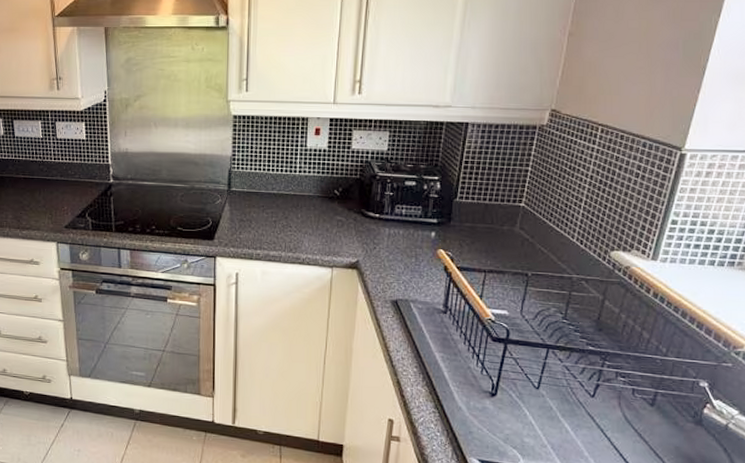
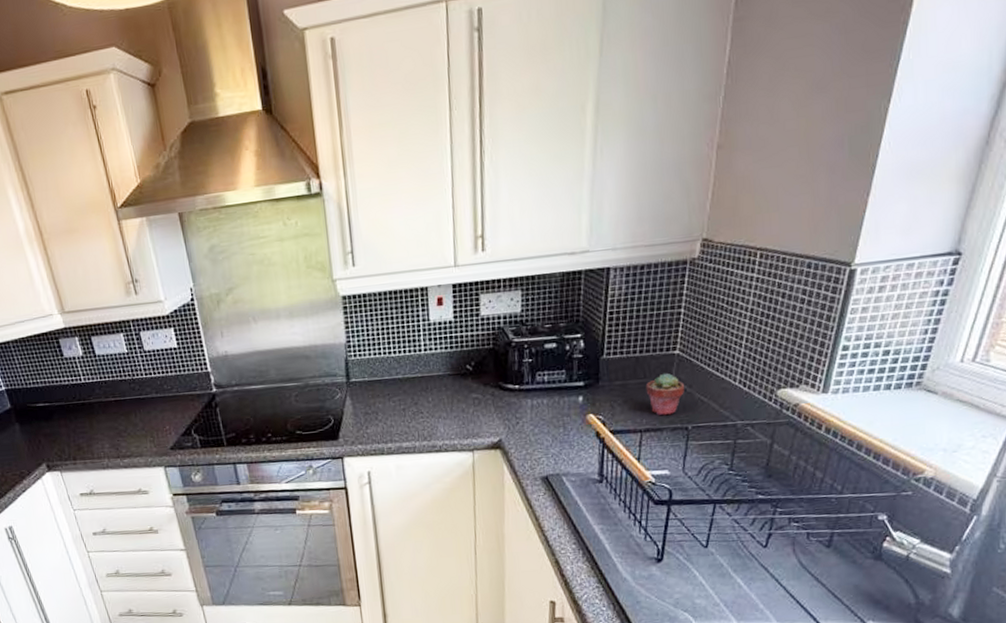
potted succulent: none [492,221,527,261] -> present [645,373,684,416]

